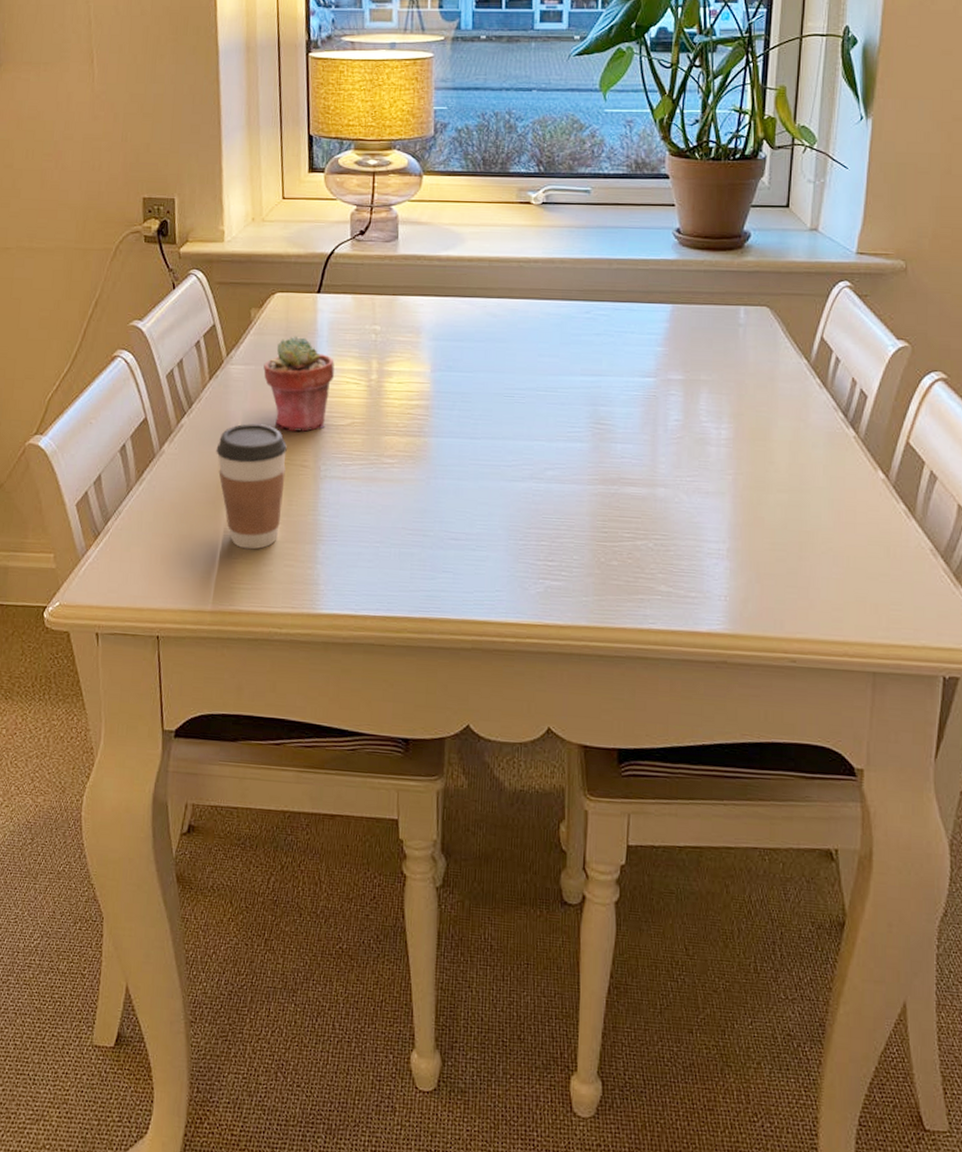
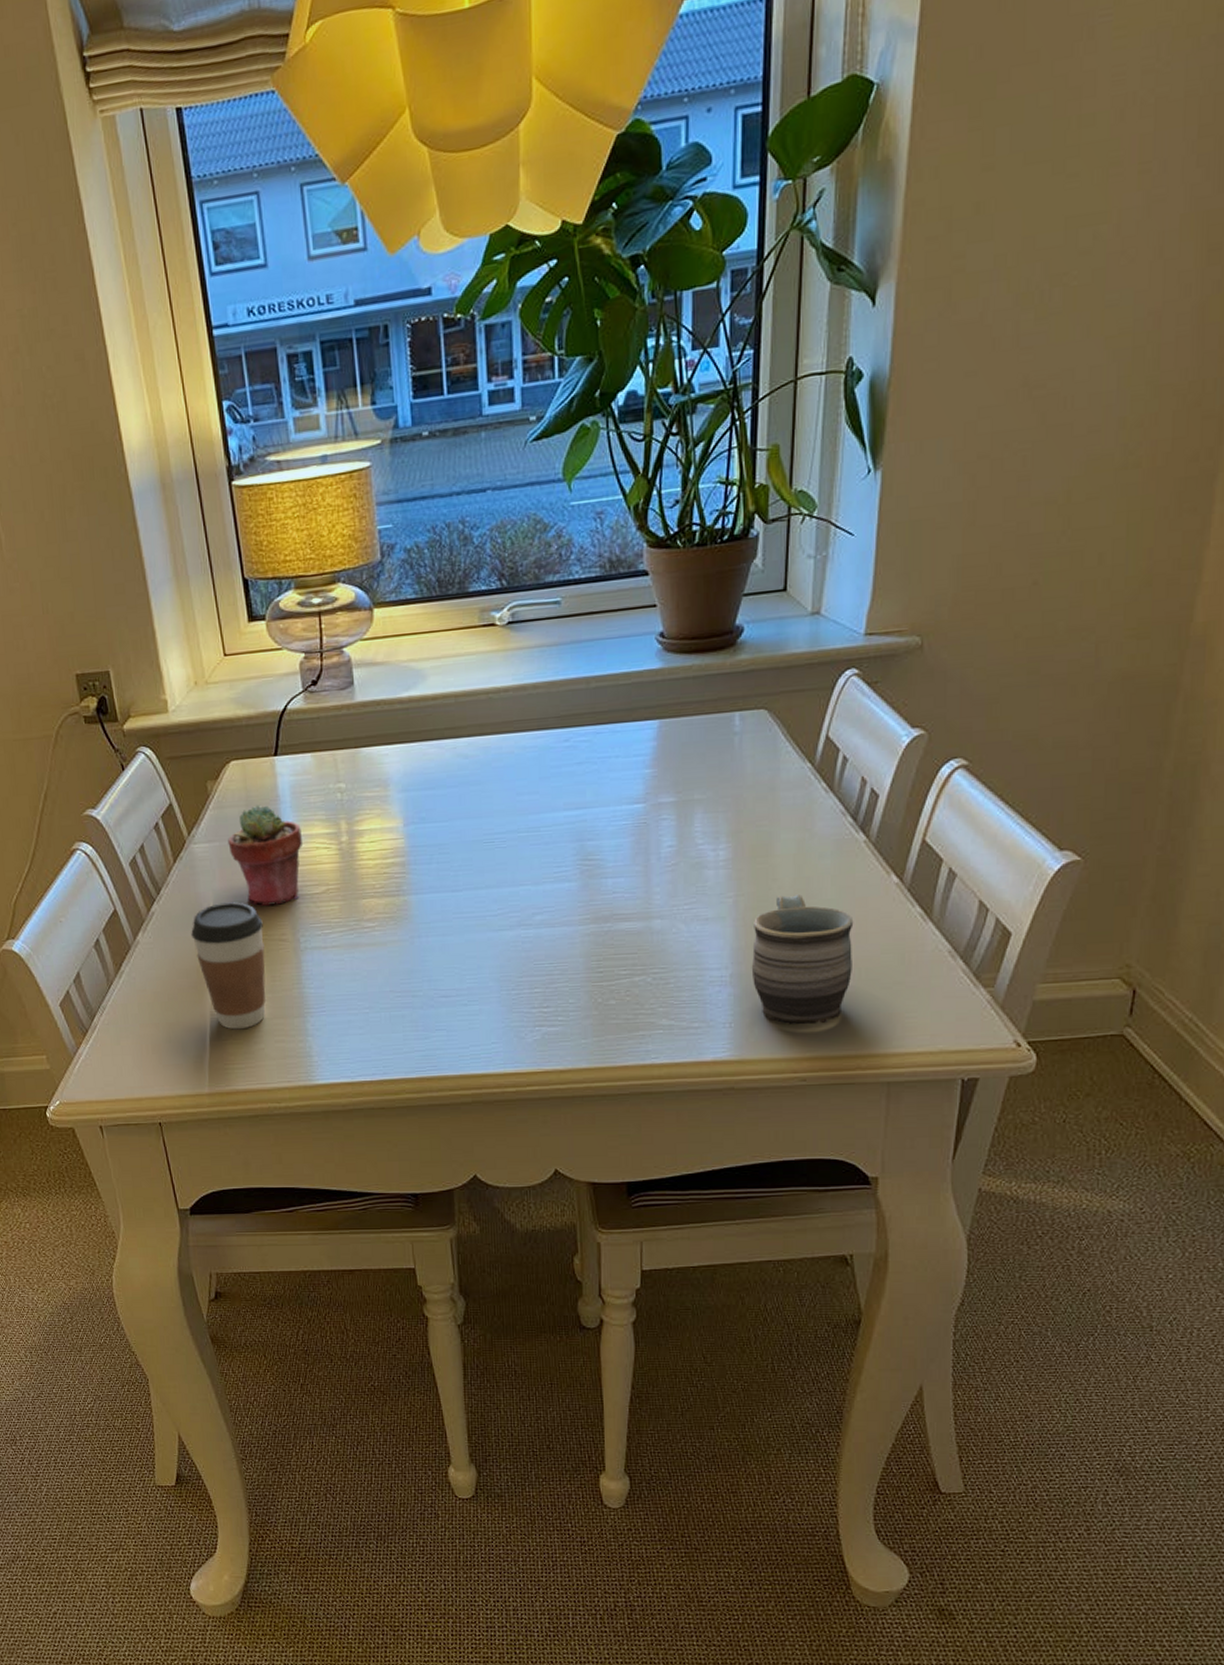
mug: none [747,478,843,607] -> present [751,894,854,1025]

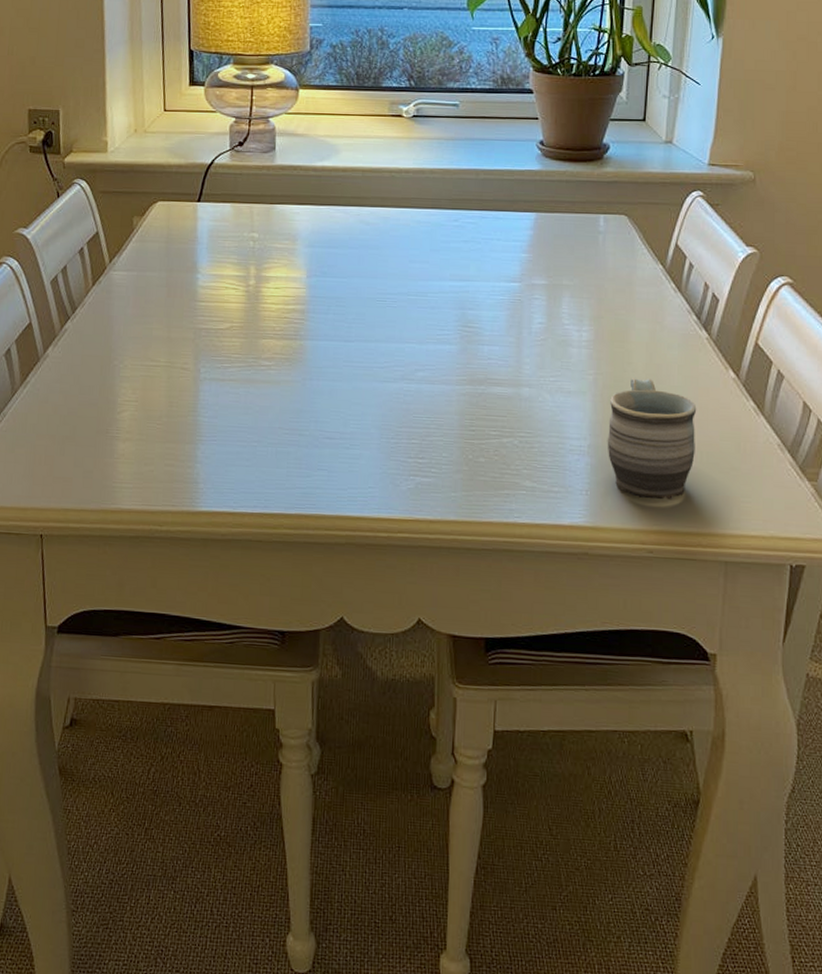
coffee cup: present [191,902,266,1030] -> none [99,327,168,450]
potted succulent: present [228,805,302,906] -> none [145,243,214,336]

